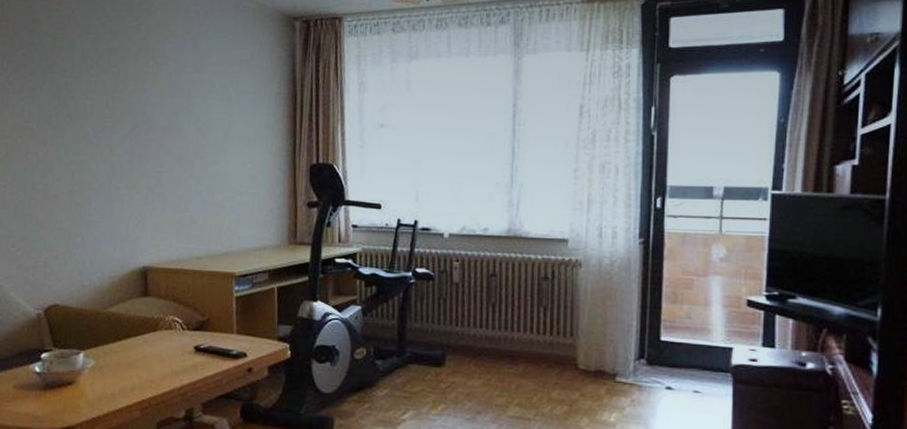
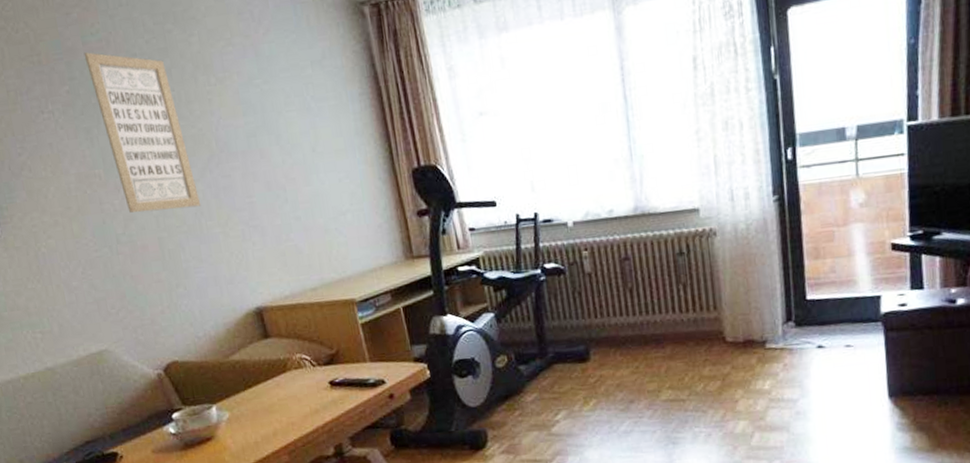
wall art: none [46,25,116,168] -> present [83,52,201,213]

